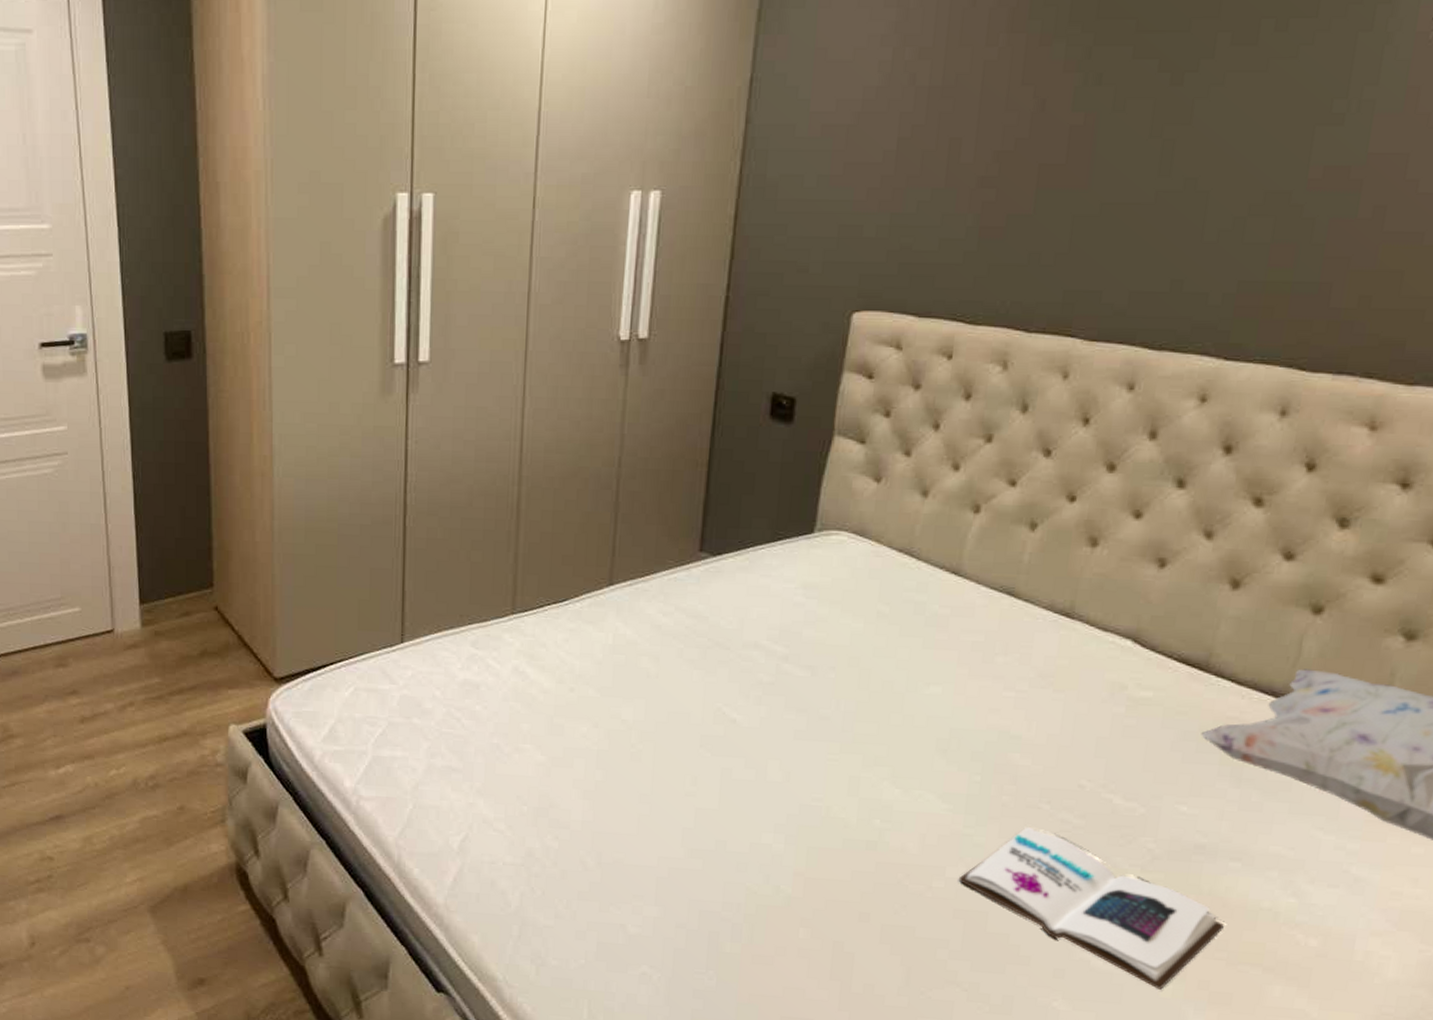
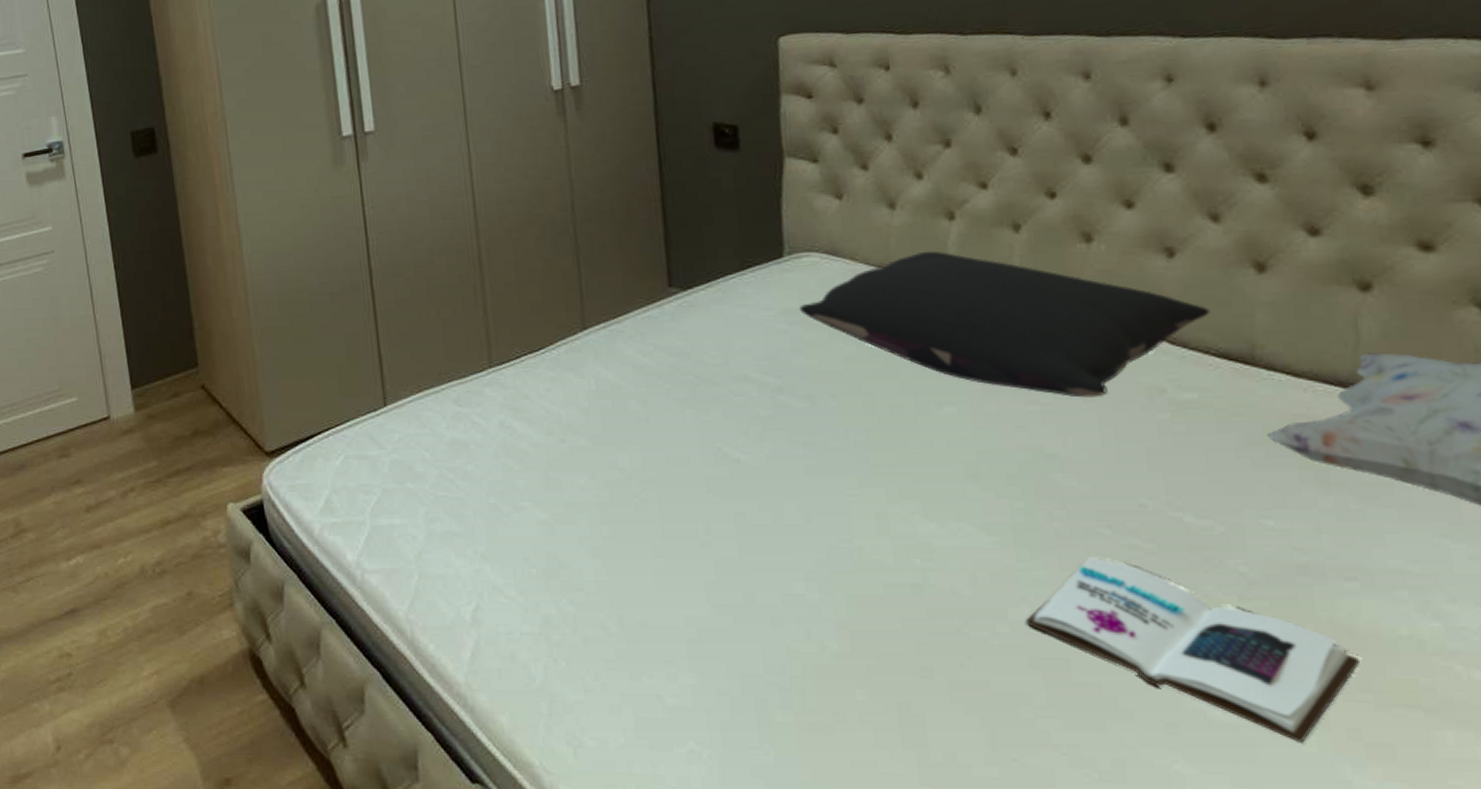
pillow: none [819,540,1183,689] -> present [799,250,1210,398]

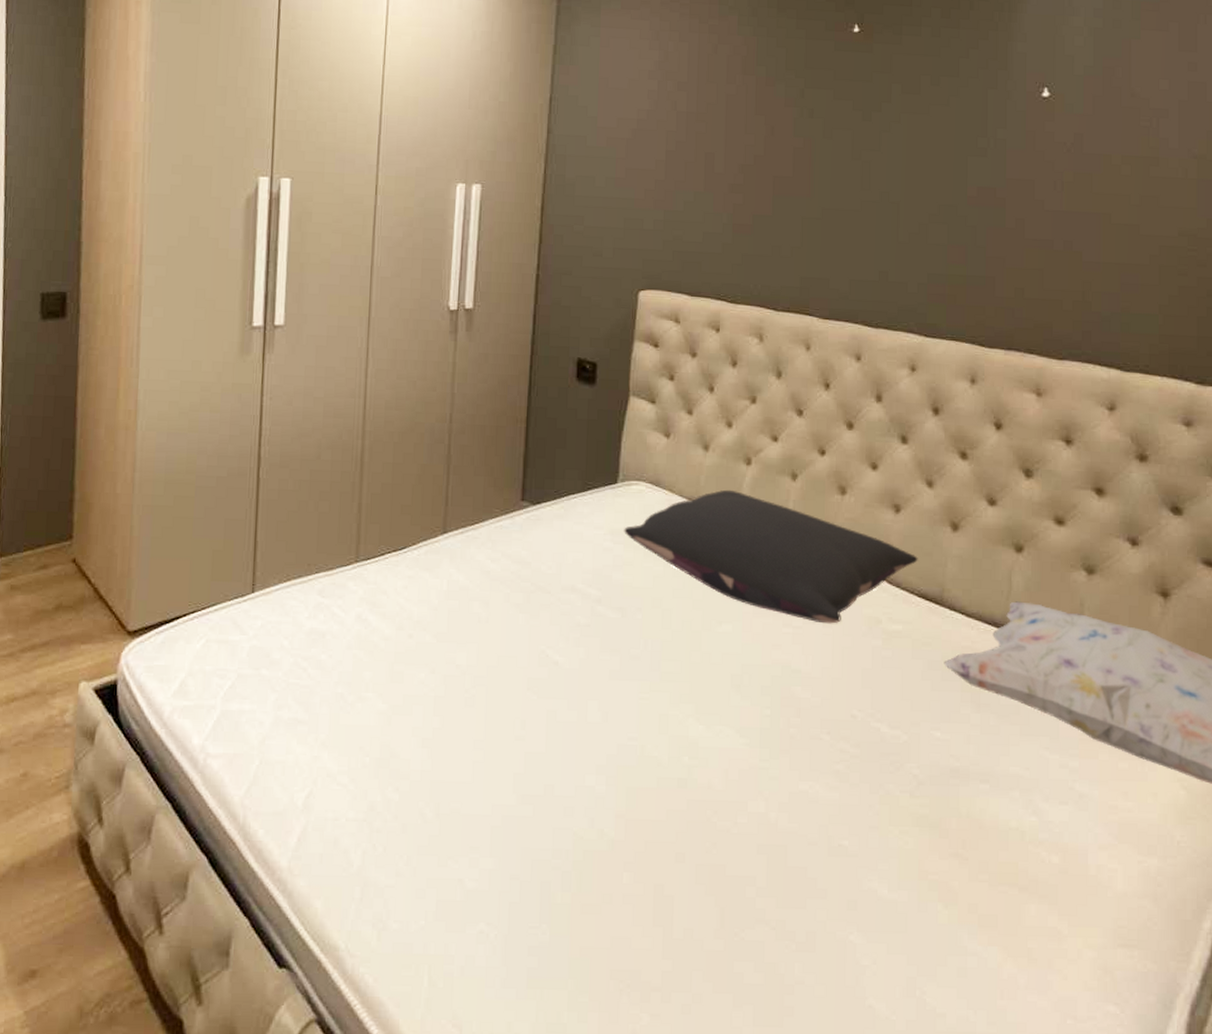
book: present [1025,555,1360,743] -> none [759,757,982,916]

